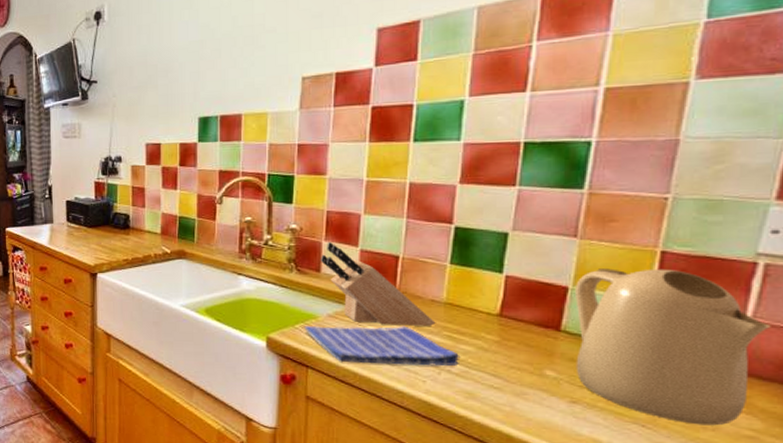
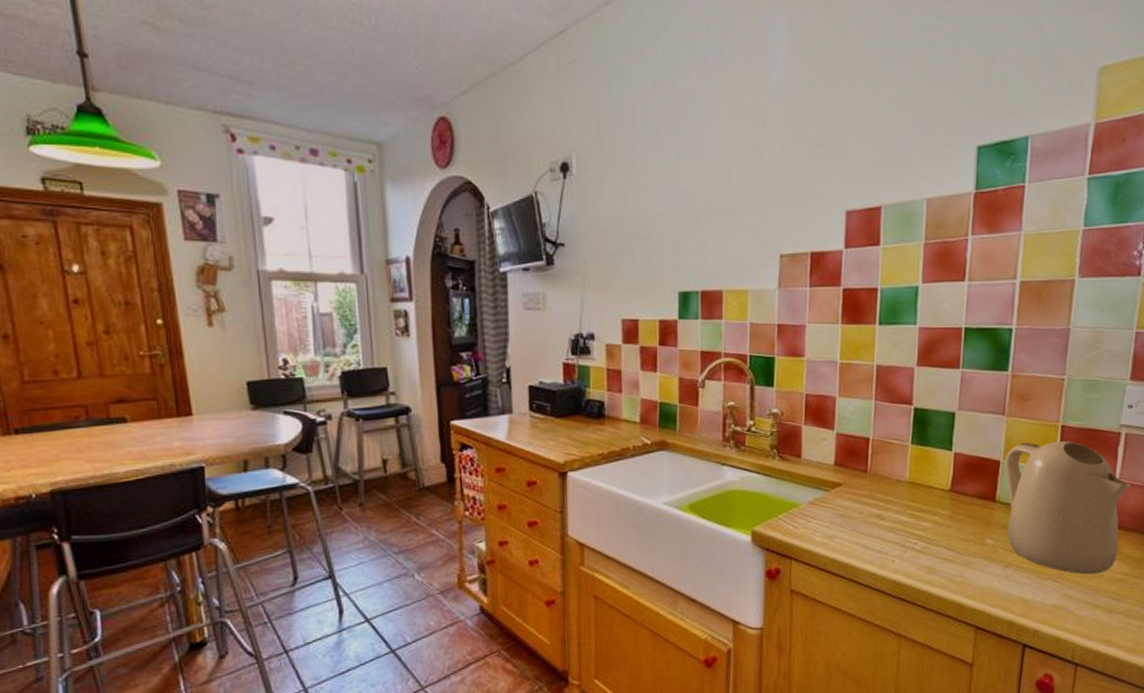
dish towel: present [304,325,461,367] -> none [787,507,922,551]
knife block: present [321,242,436,326] -> none [801,426,901,509]

